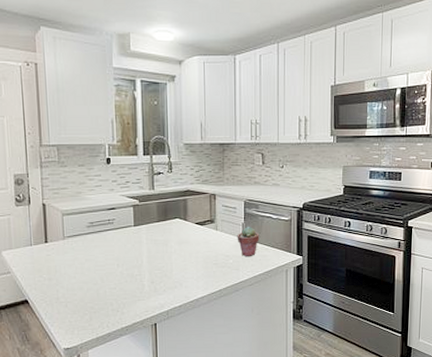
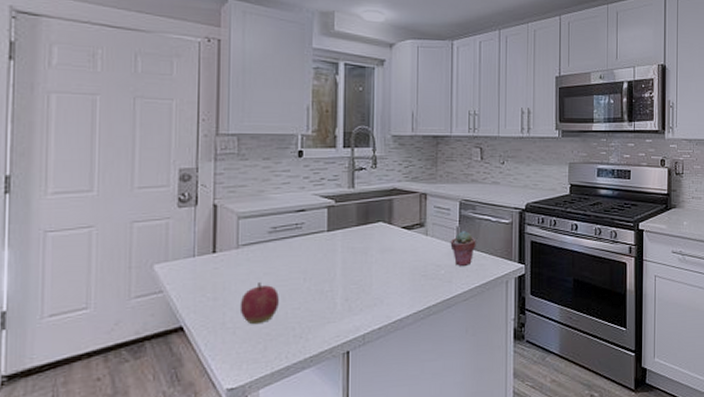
apple: none [69,267,99,300] -> present [239,283,279,325]

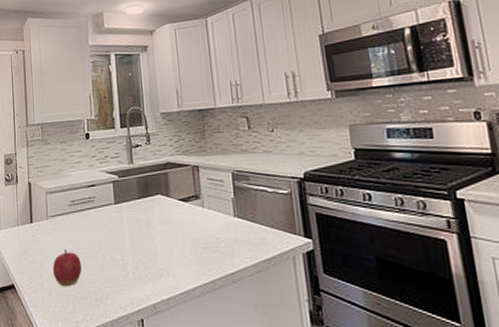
potted succulent: present [450,231,476,267] -> none [227,203,255,240]

